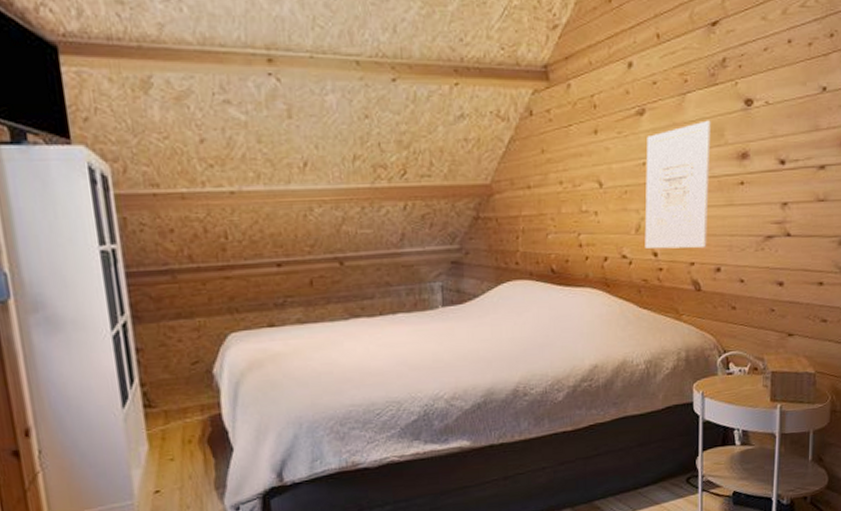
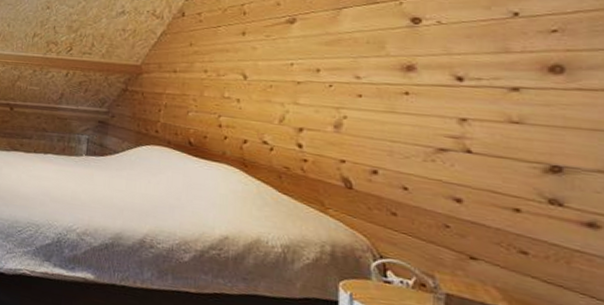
wall art: present [644,120,711,249] -> none [288,33,370,149]

